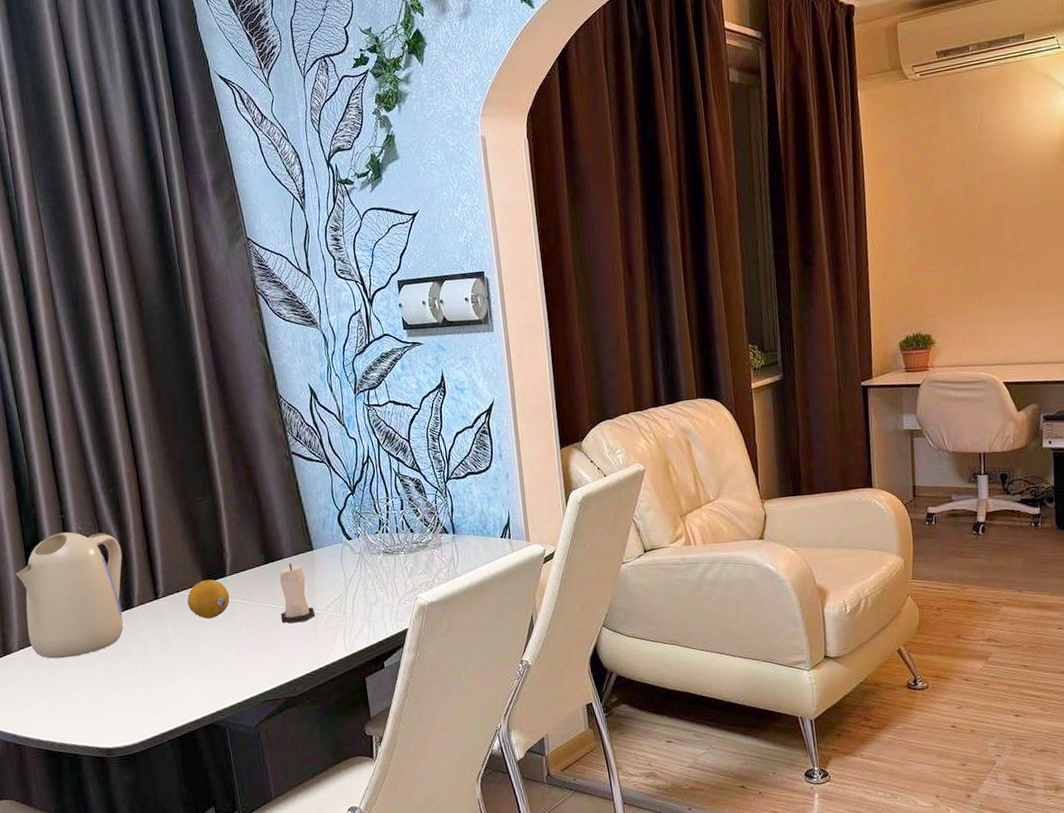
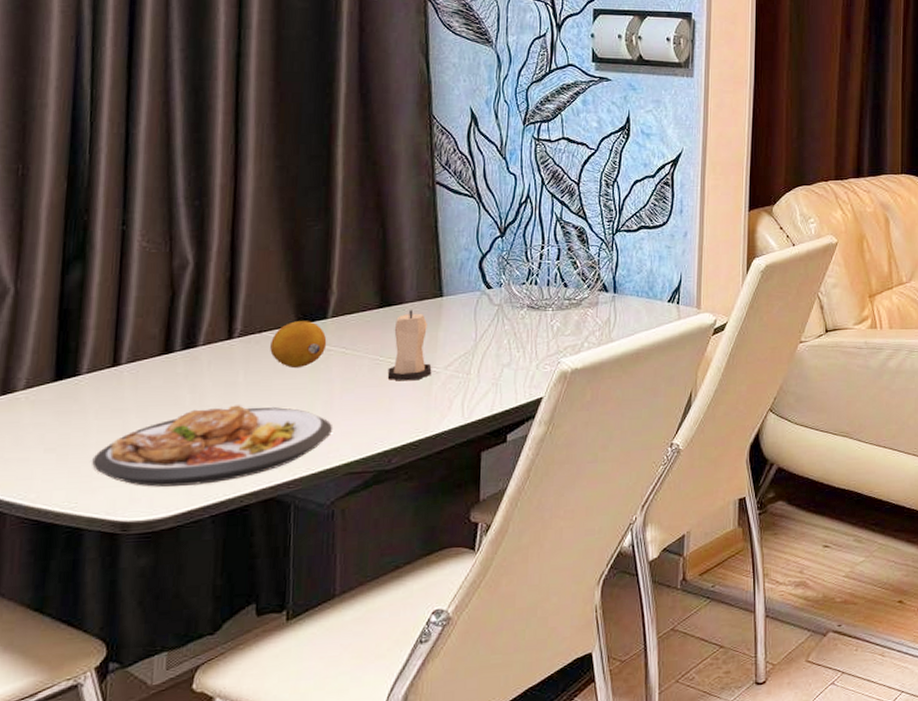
kettle: present [15,532,123,659] -> none [43,247,196,404]
plate: none [76,651,247,720] -> present [92,405,333,487]

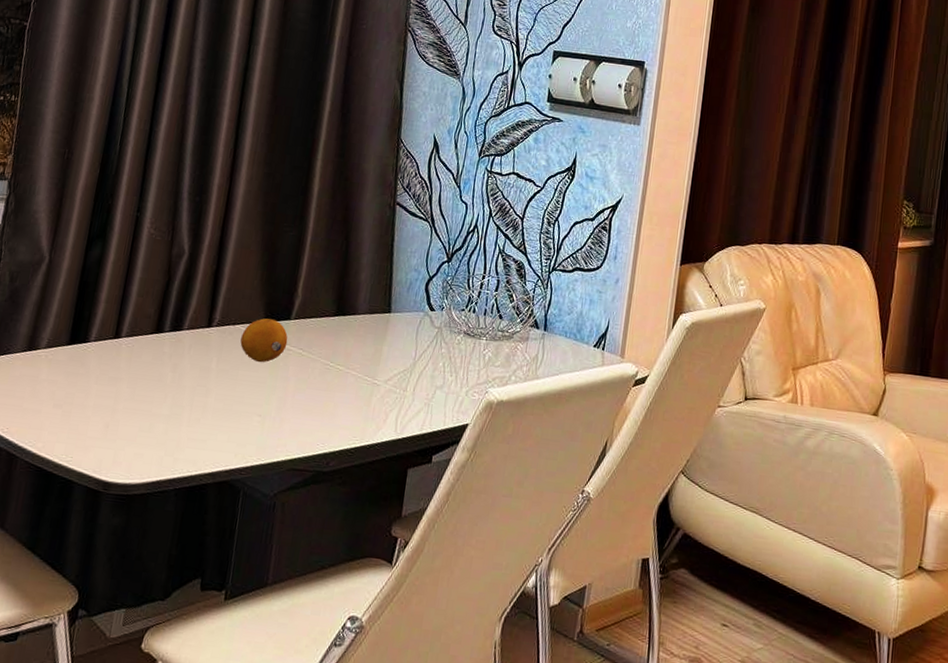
plate: present [92,405,333,487] -> none [88,387,284,459]
candle: present [387,309,432,381] -> none [334,321,375,389]

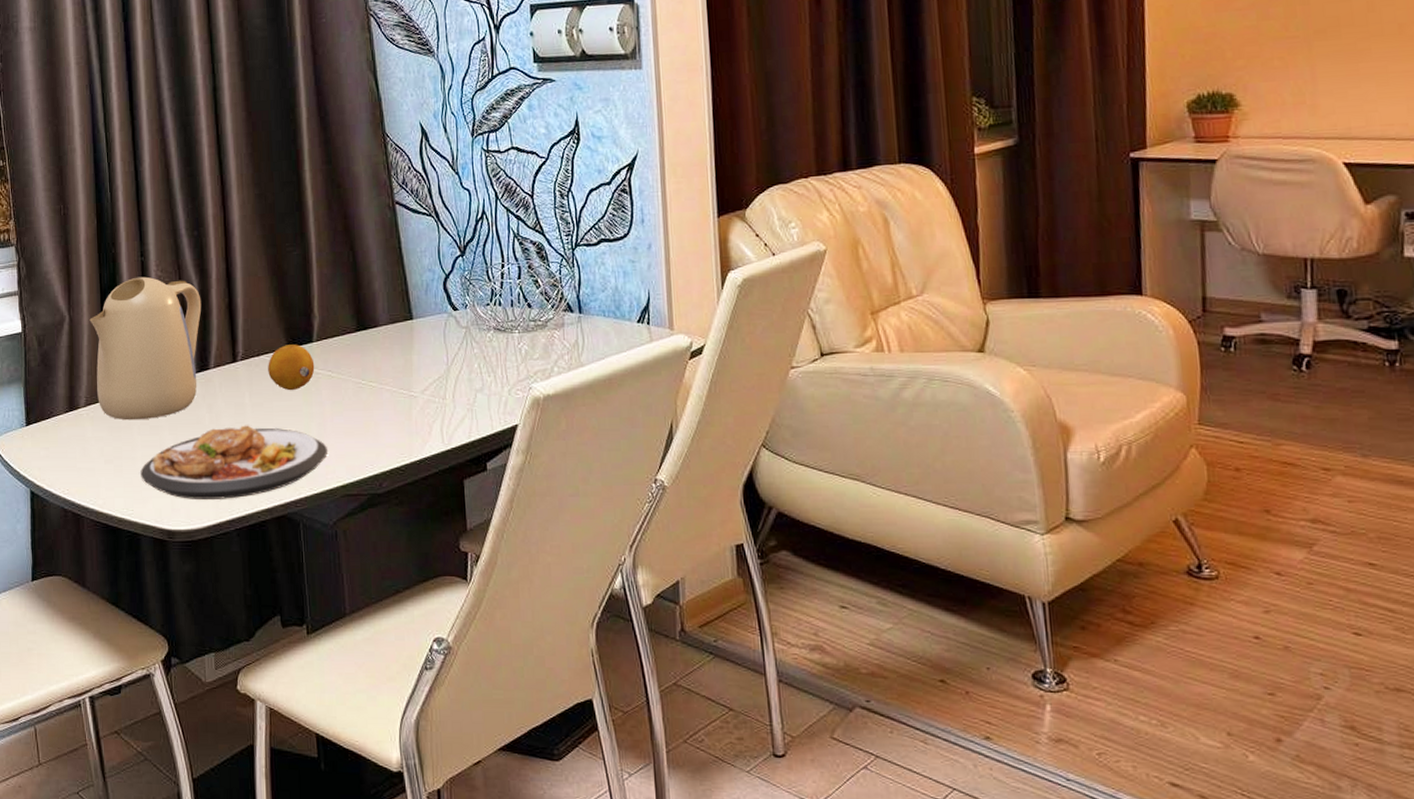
kettle: none [60,230,189,370] -> present [89,276,202,421]
plate: none [88,387,284,459] -> present [140,425,329,499]

